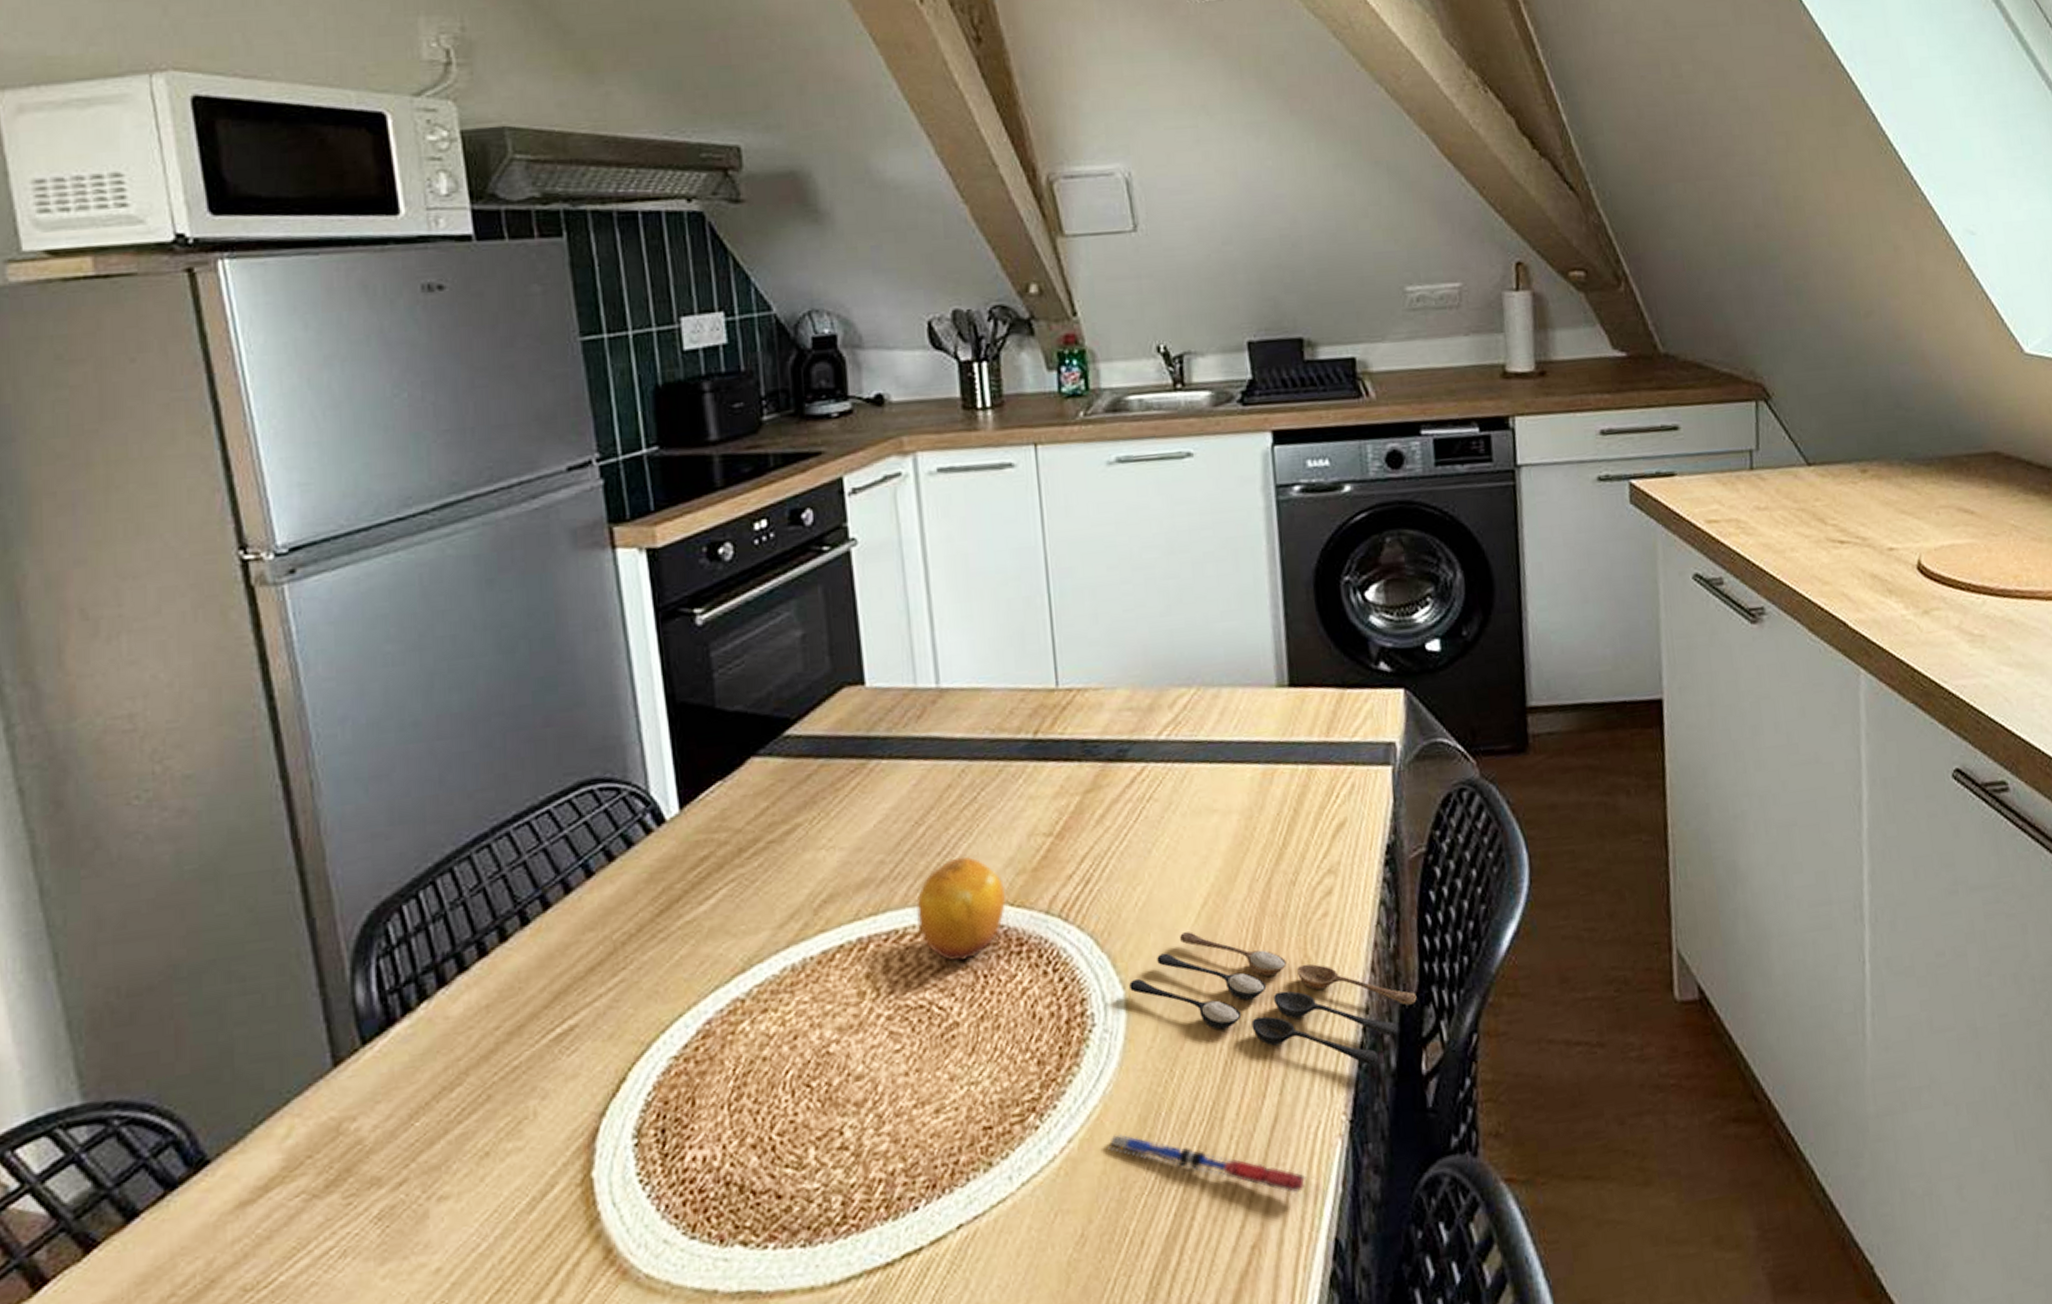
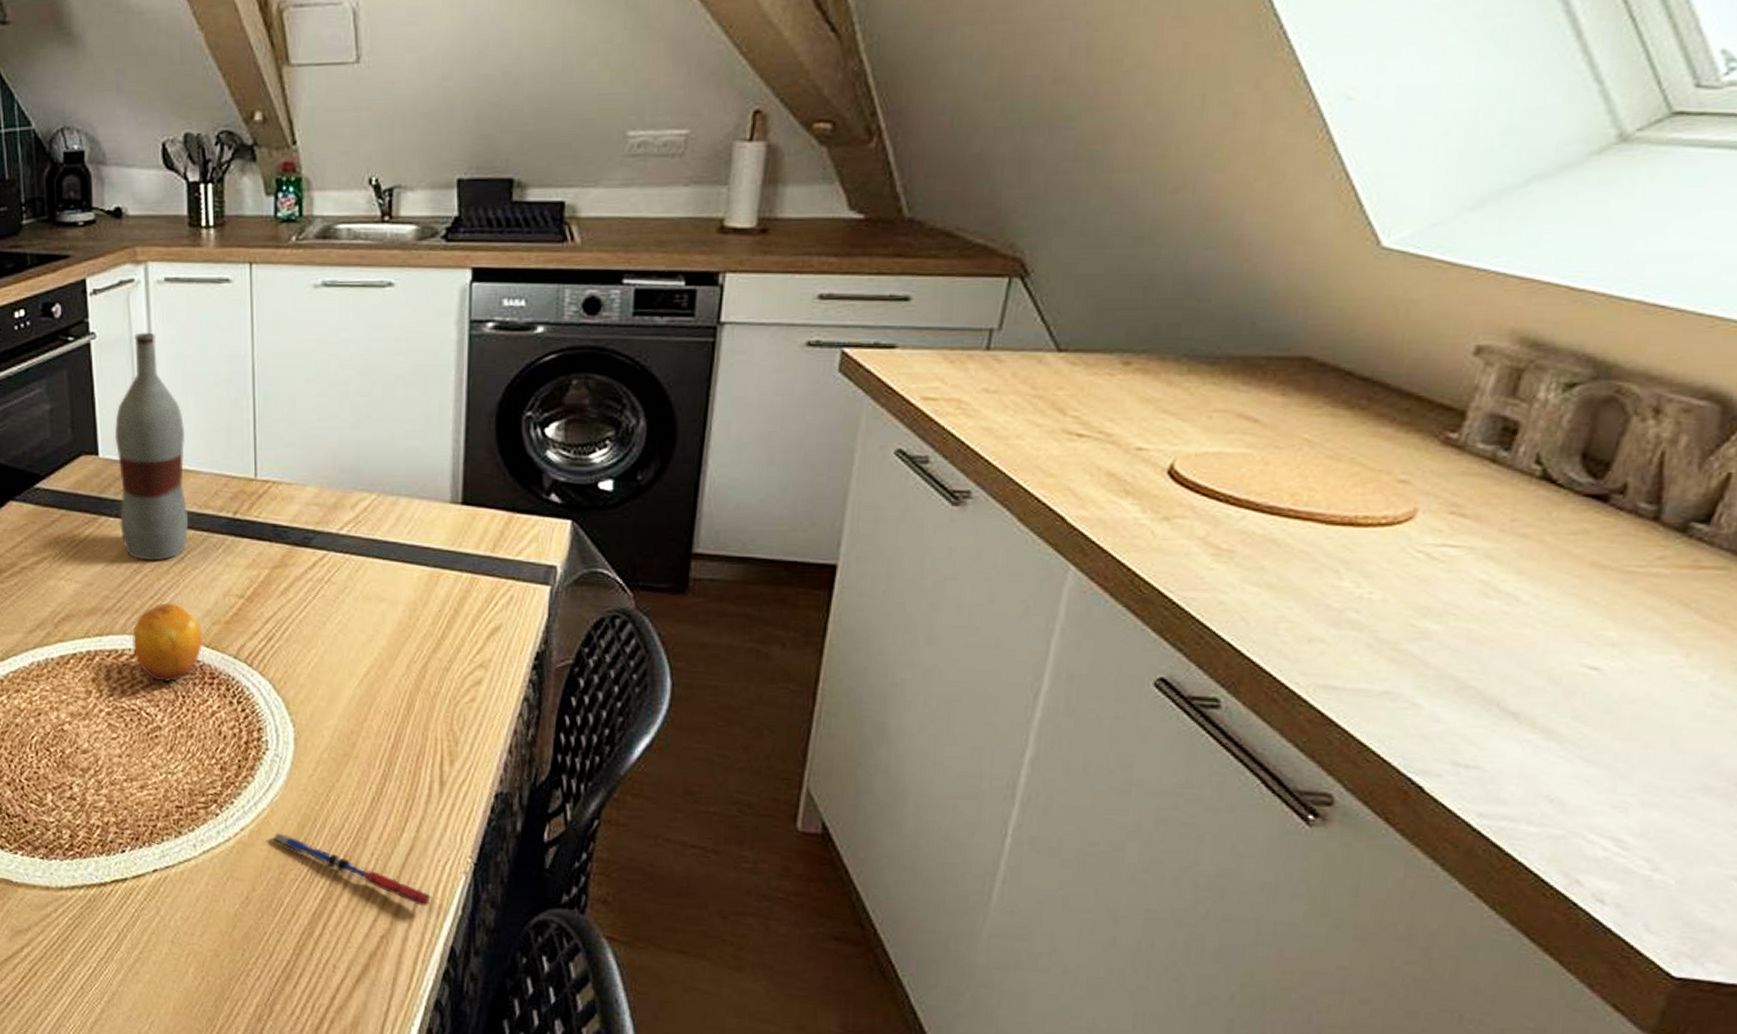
bottle: none [883,531,981,808] -> present [114,332,189,561]
spoon: present [1129,931,1417,1065] -> none [299,693,547,825]

